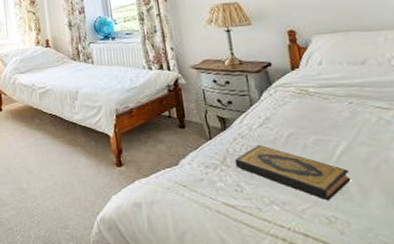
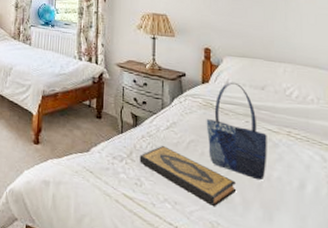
shopping bag: none [303,62,382,164] -> present [206,82,267,181]

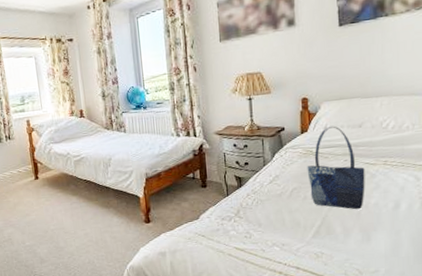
hardback book: present [139,146,237,207] -> none [246,199,338,241]

